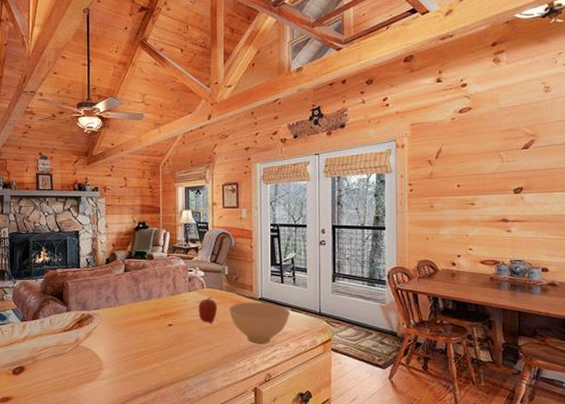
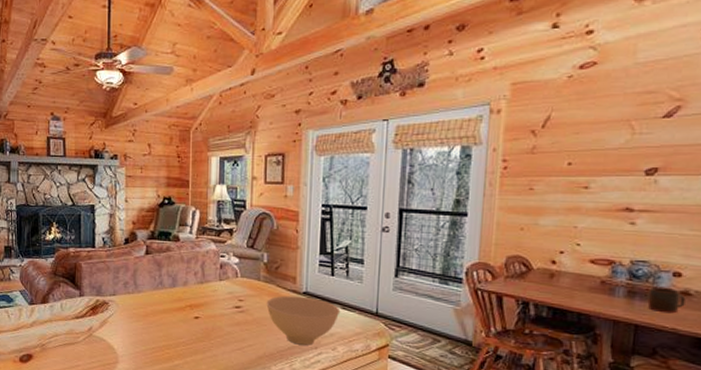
fruit: present [198,296,218,323] -> none [230,287,253,318]
mug: none [526,280,553,301] -> present [647,286,686,314]

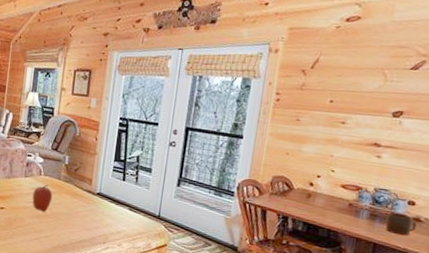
fruit: none [230,287,253,318] -> present [32,184,53,212]
bowl: present [266,295,341,345] -> none [64,194,128,240]

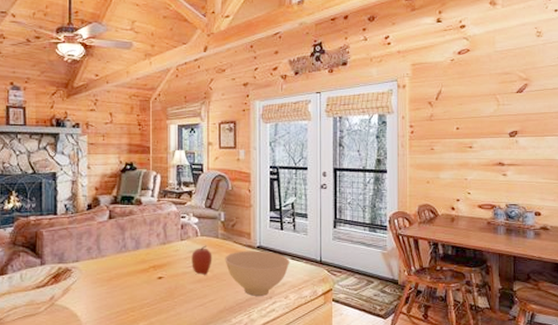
bowl: none [64,194,128,240] -> present [225,250,290,296]
mug: present [385,211,417,236] -> none [520,224,545,245]

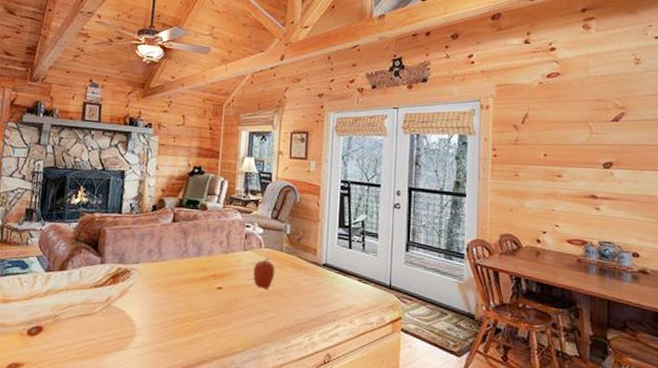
bowl: present [225,250,290,296] -> none [288,267,357,318]

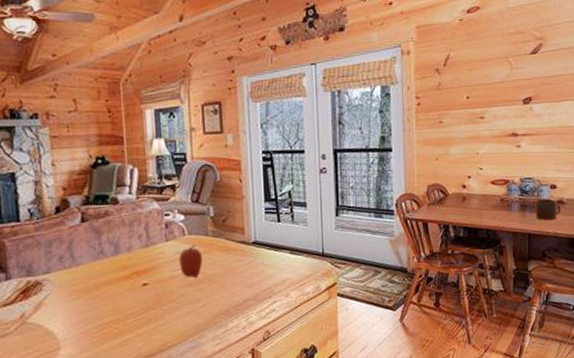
mug: none [615,265,644,290] -> present [535,198,561,221]

